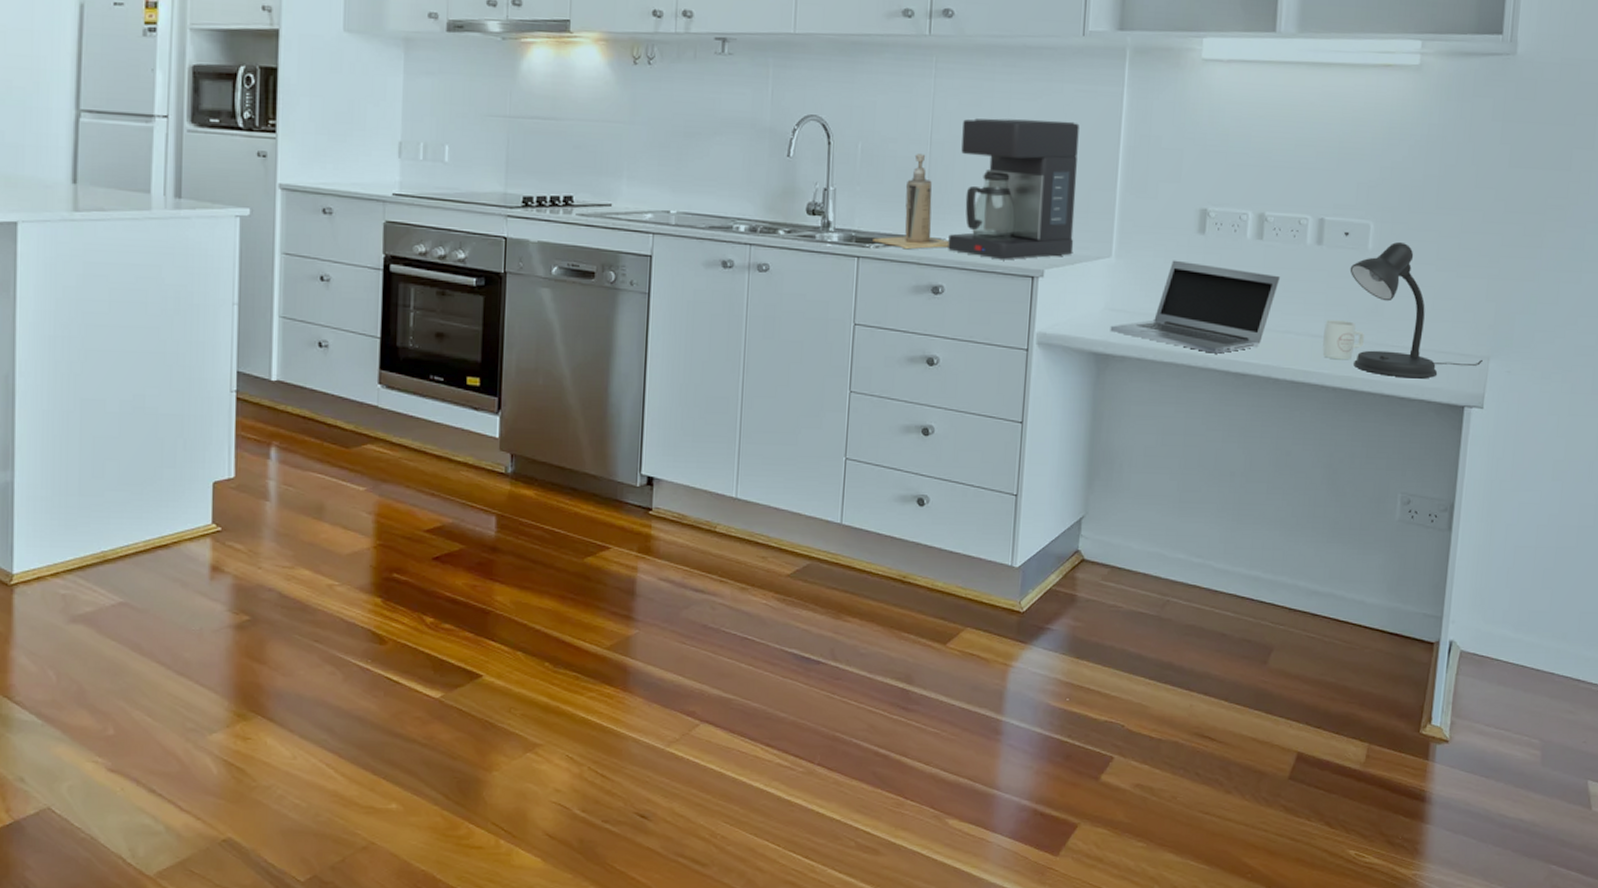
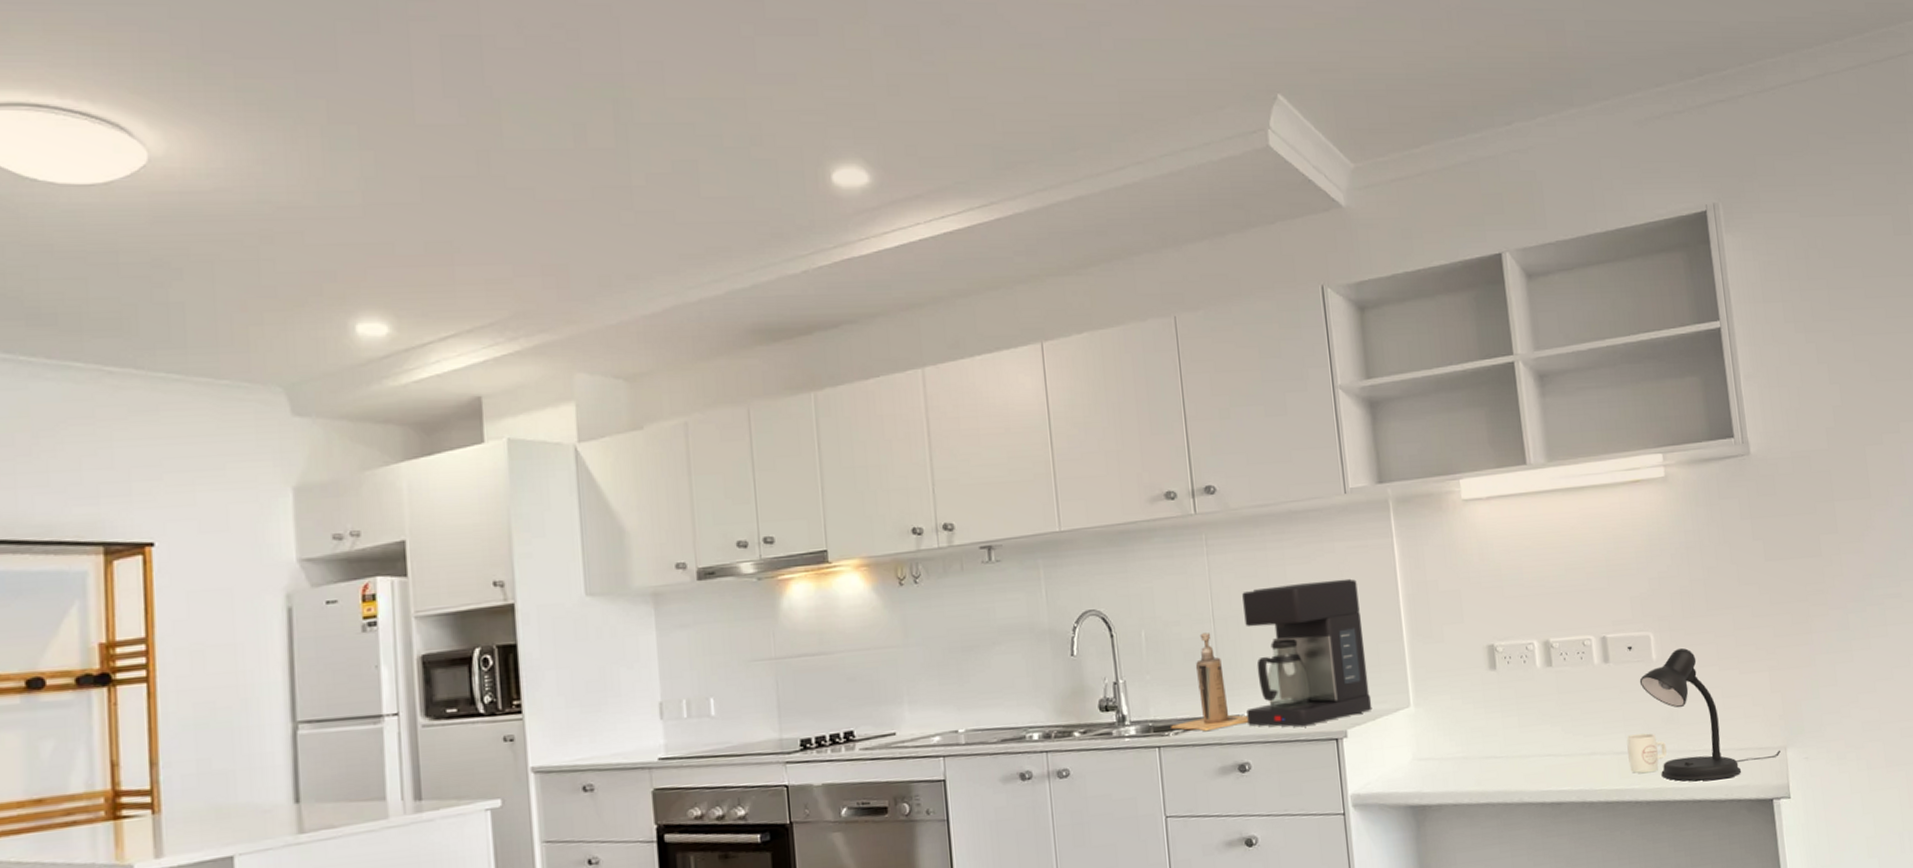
laptop: present [1110,260,1280,354] -> none [1421,699,1576,787]

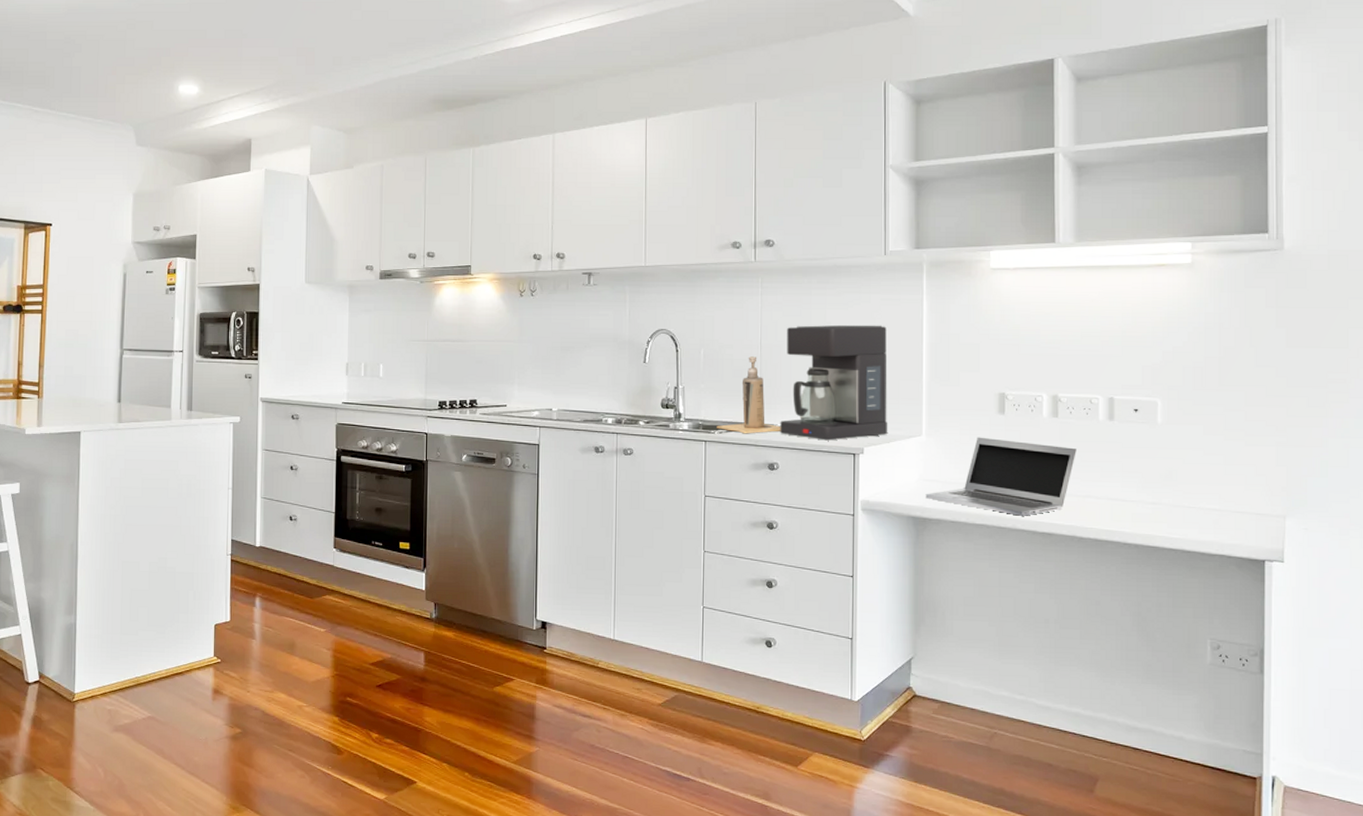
laptop: none [1421,699,1576,787] -> present [925,437,1076,516]
mug: present [1626,733,1667,774] -> none [1122,485,1161,520]
desk lamp: present [1639,647,1780,781] -> none [1142,415,1279,536]

